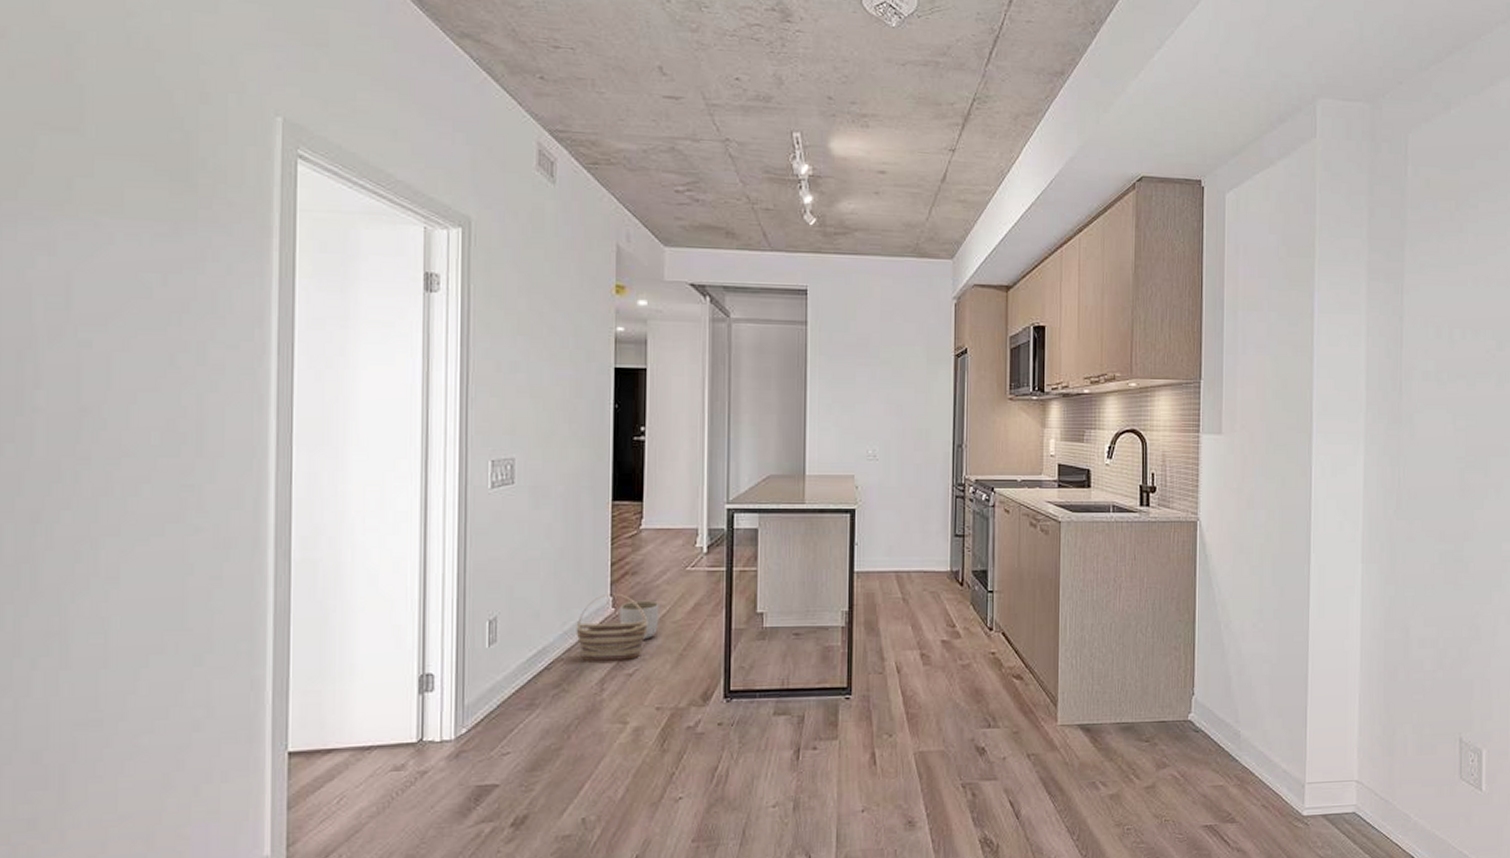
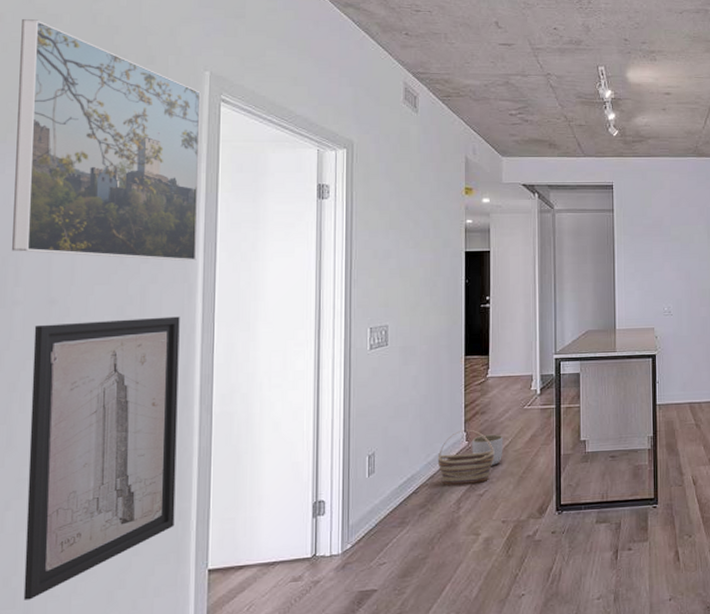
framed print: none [30,36,271,366] -> present [12,19,201,262]
wall art: none [58,435,248,780] -> present [23,316,180,600]

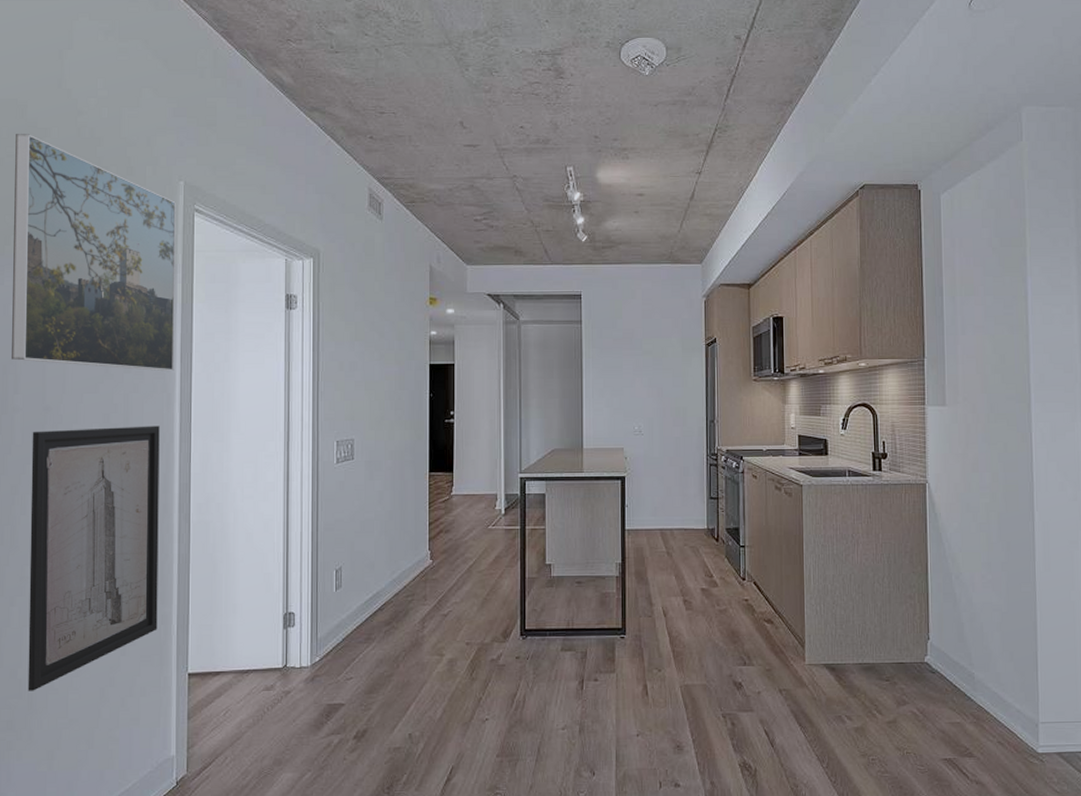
basket: present [437,429,495,486] -> none [402,547,459,605]
planter: present [472,434,503,466] -> none [436,553,467,586]

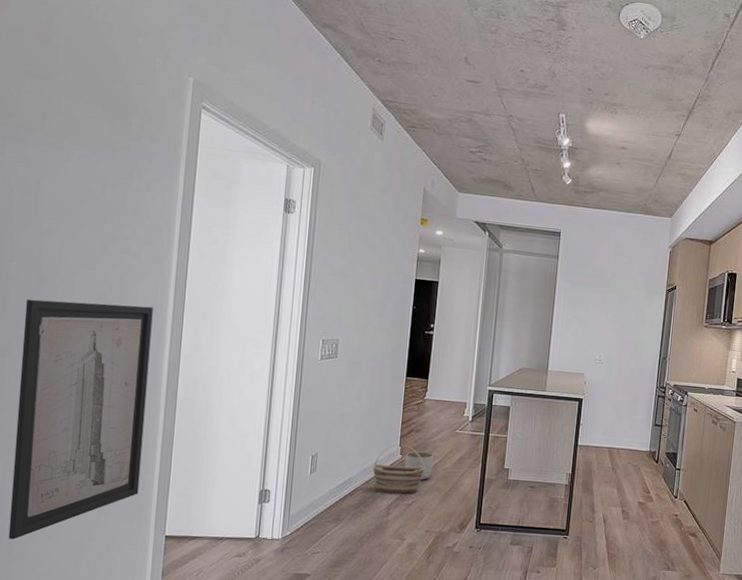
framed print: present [12,134,176,372] -> none [9,8,184,258]
basket: none [402,547,459,605] -> present [372,444,425,494]
planter: none [436,553,467,586] -> present [404,451,434,480]

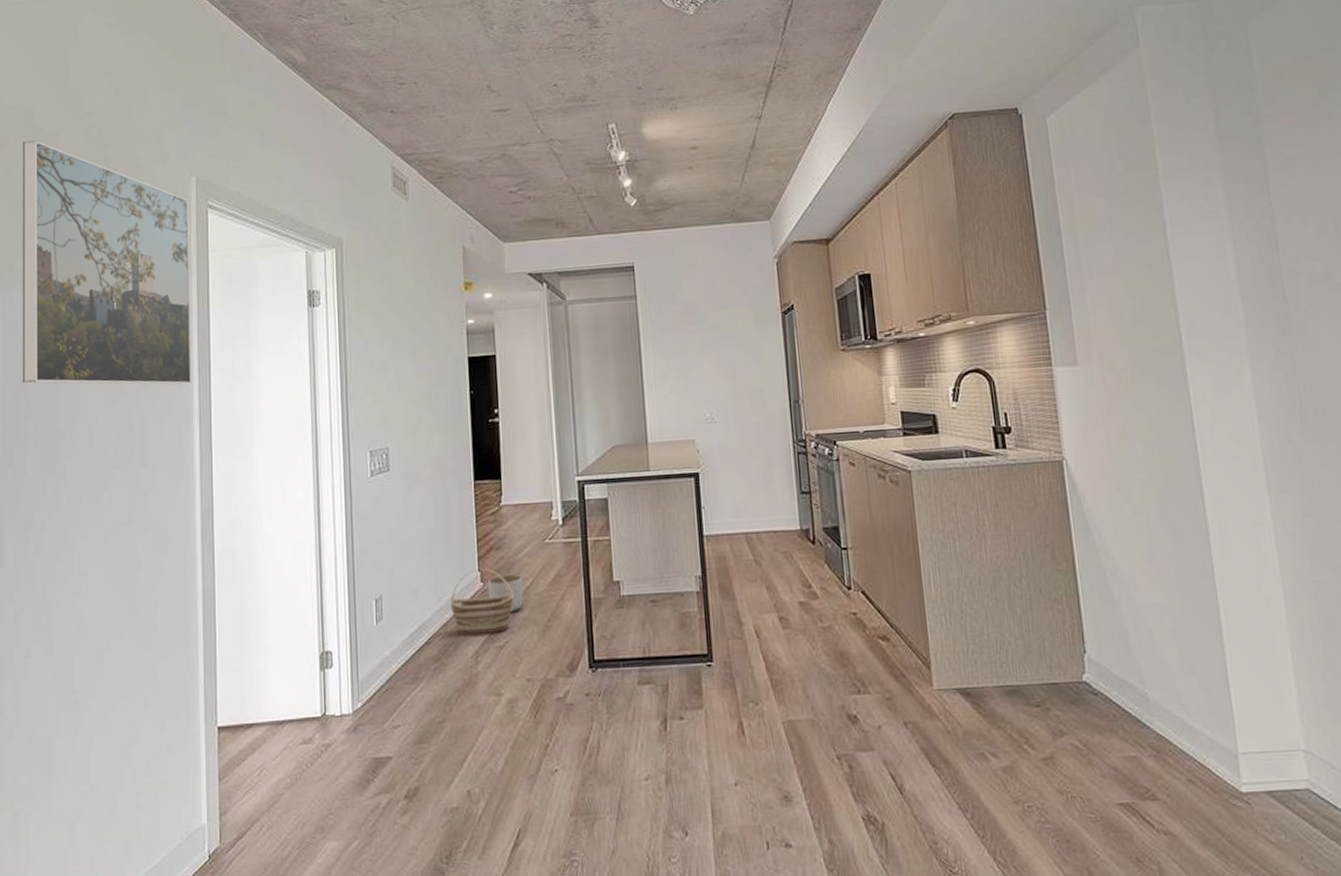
wall art: present [8,299,153,540] -> none [45,445,183,754]
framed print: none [9,8,184,258] -> present [23,140,192,385]

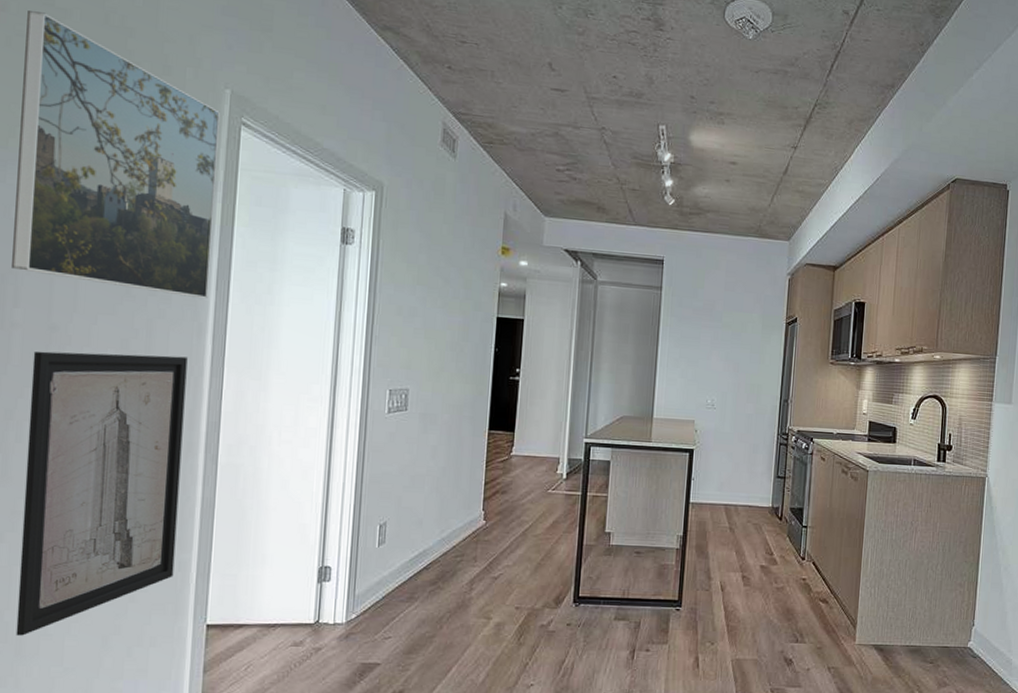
wall art: none [45,445,183,754] -> present [16,351,188,636]
basket: present [450,568,514,636] -> none [452,508,513,566]
planter: present [487,573,524,612] -> none [489,515,524,549]

